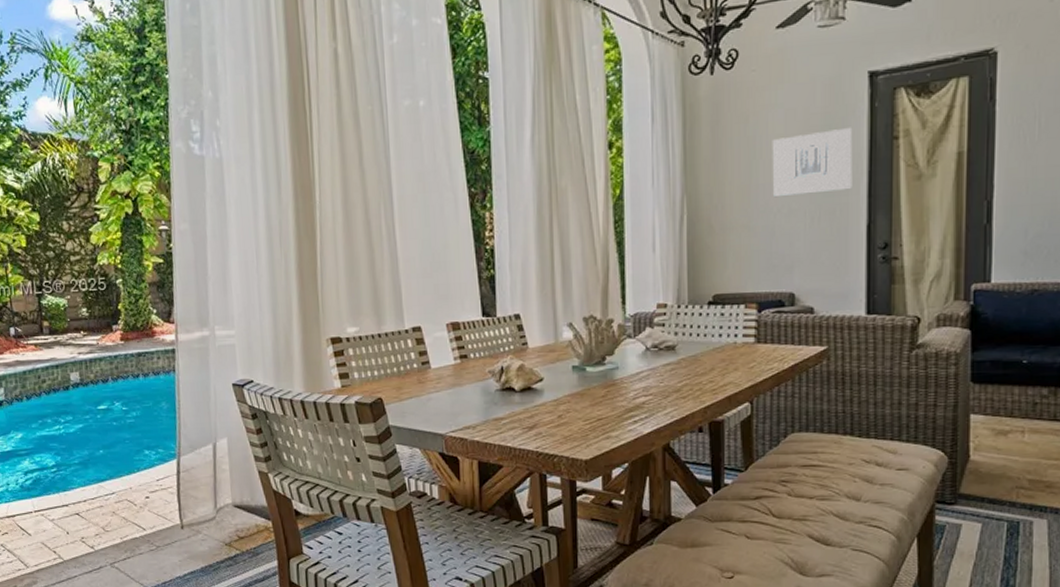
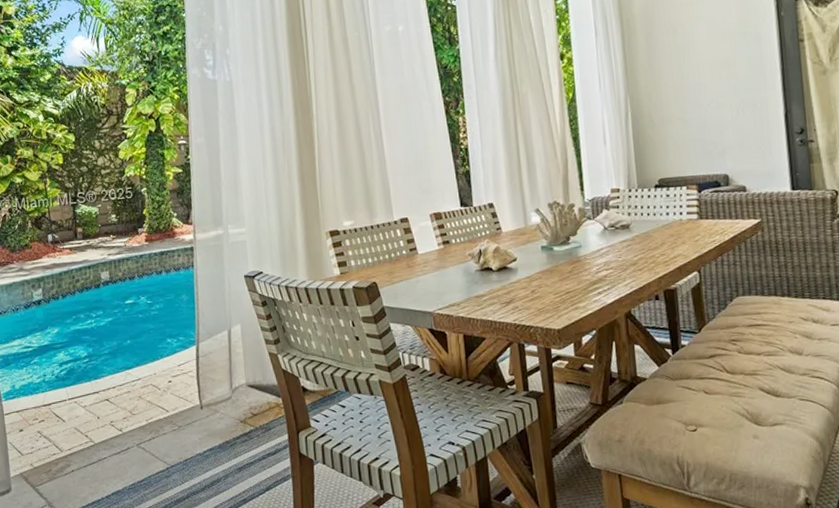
wall art: present [772,127,853,198] -> none [697,33,769,95]

